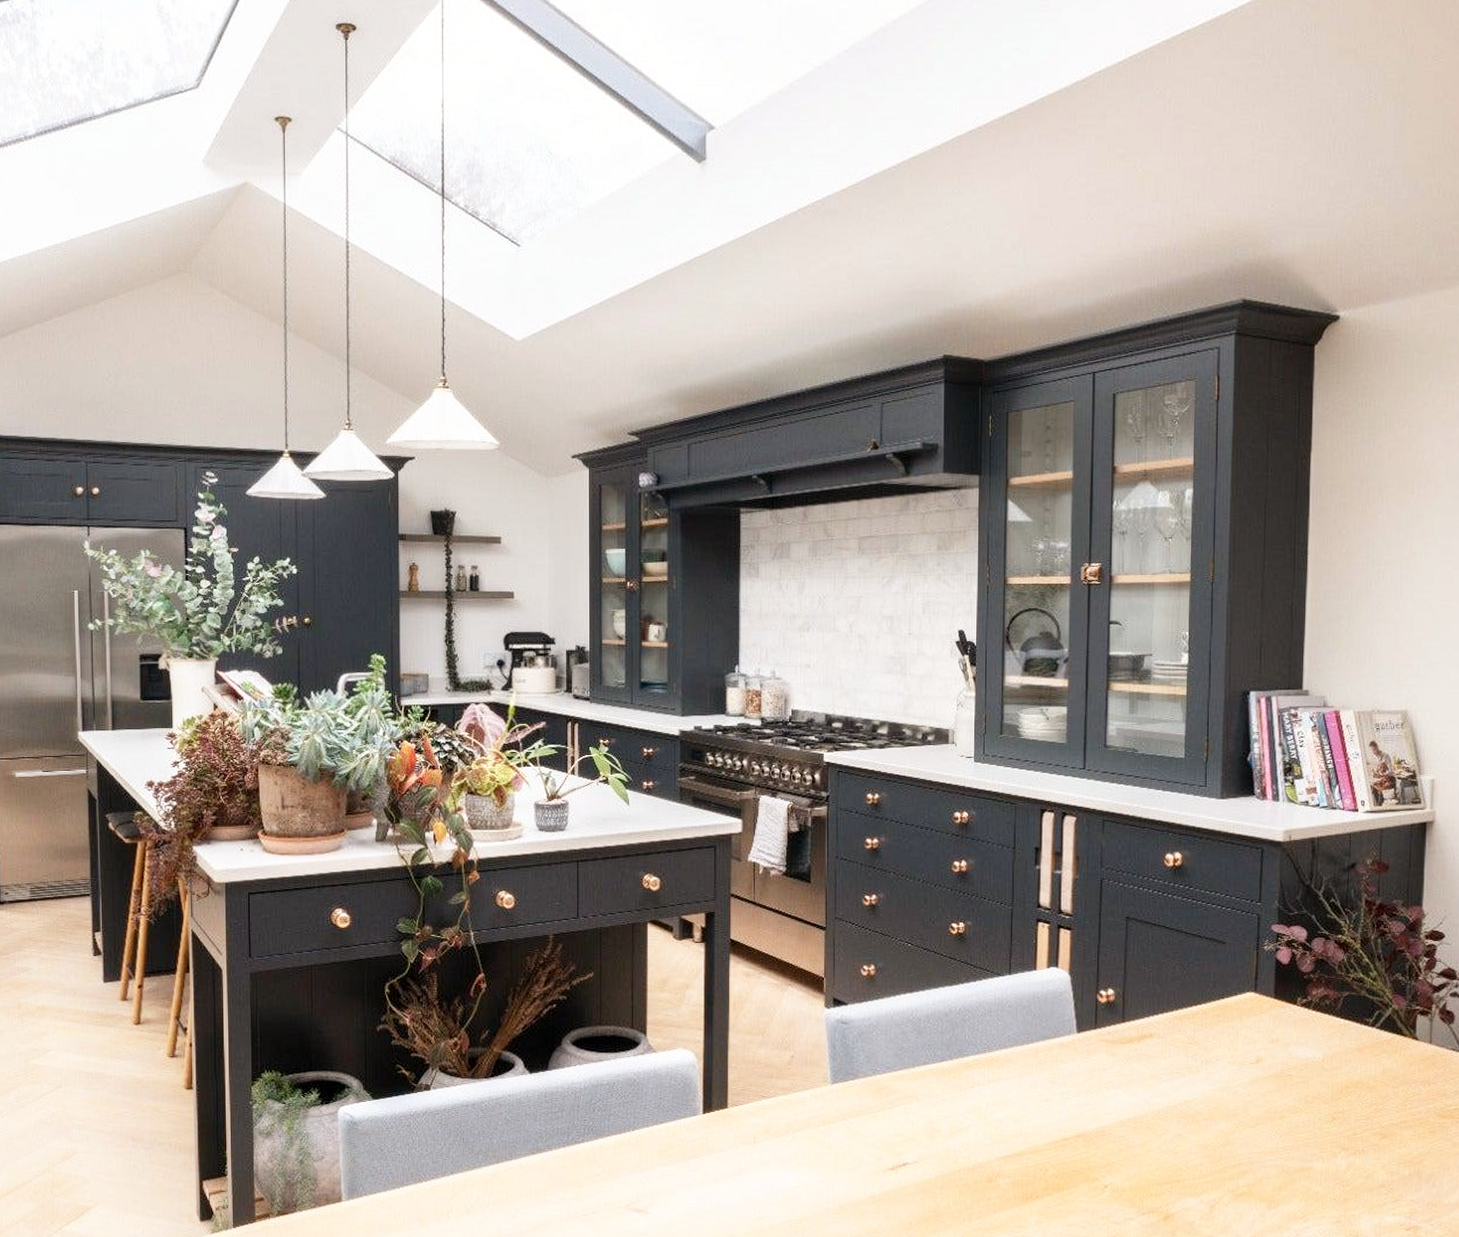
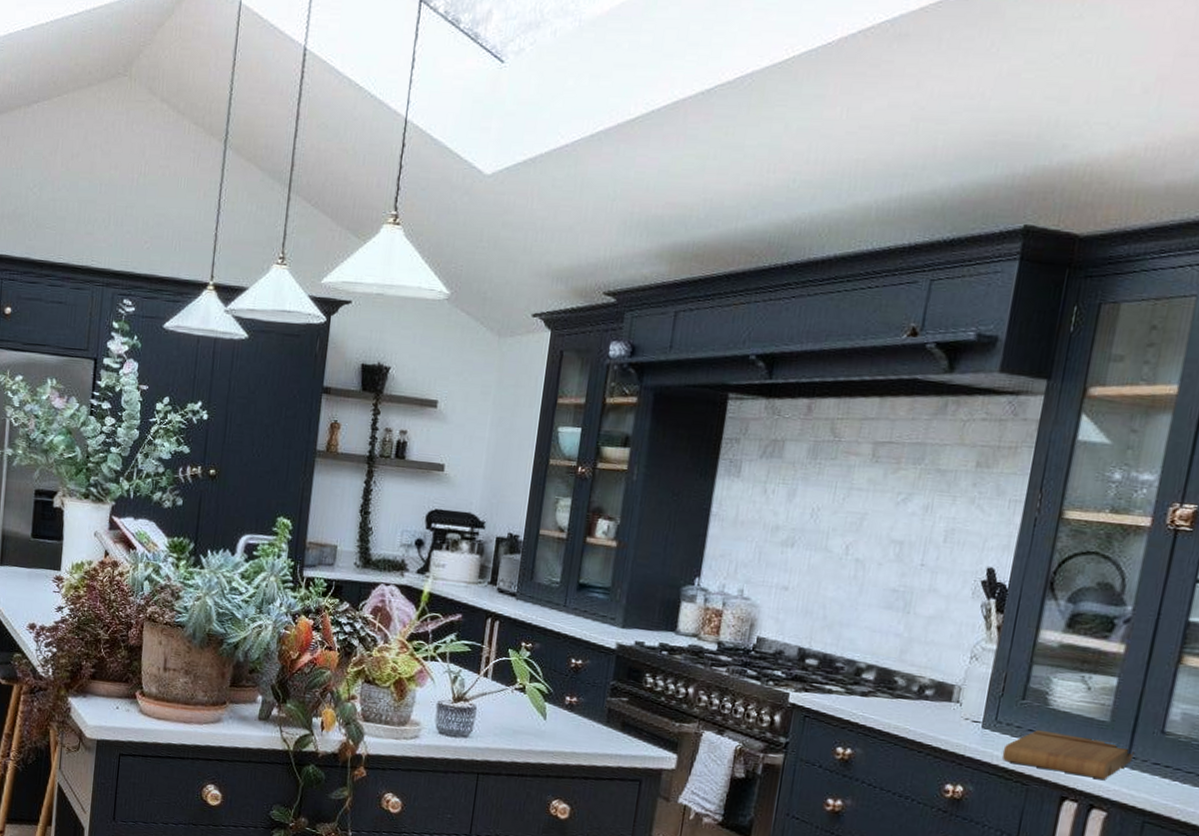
cutting board: none [993,757,1088,790] -> present [1002,729,1134,779]

